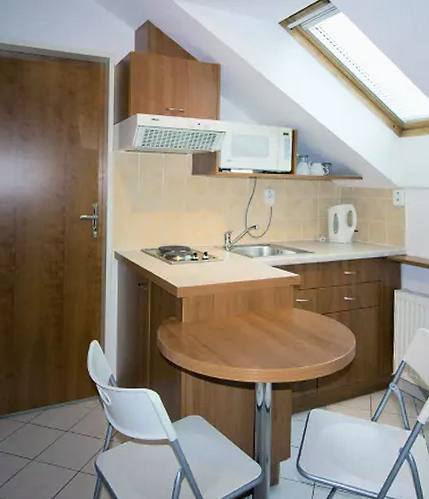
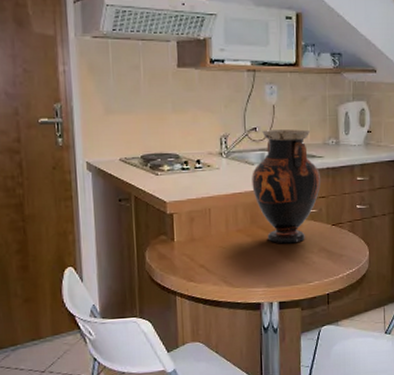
vase: none [251,228,311,329] -> present [252,129,320,244]

